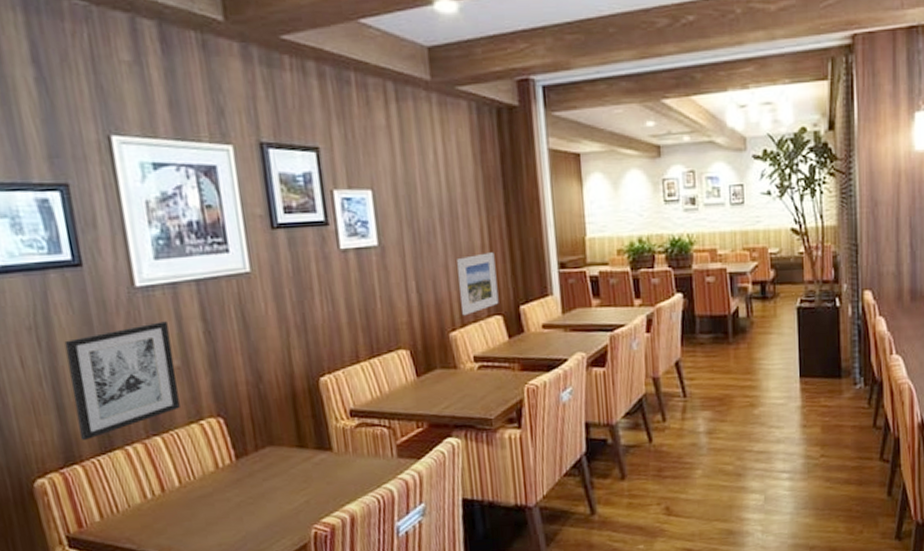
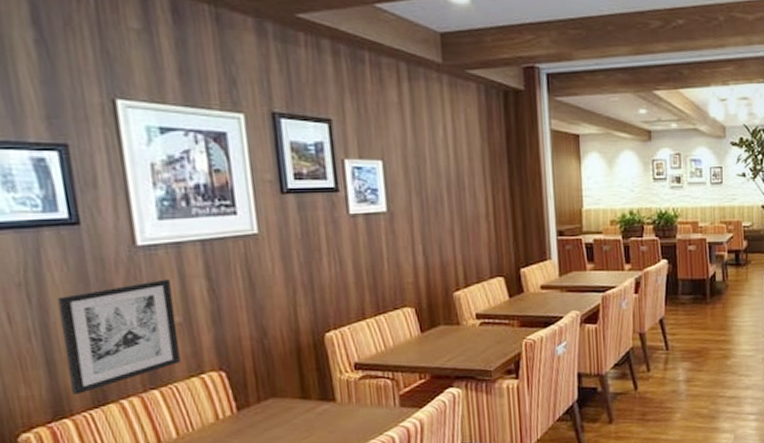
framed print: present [457,252,499,316] -> none [462,220,501,277]

